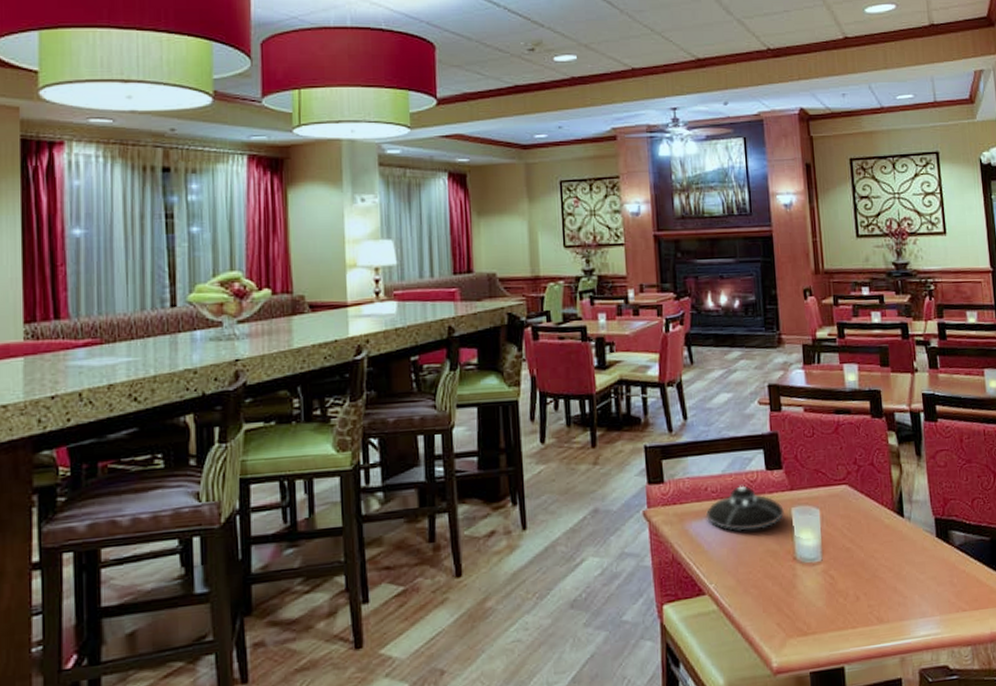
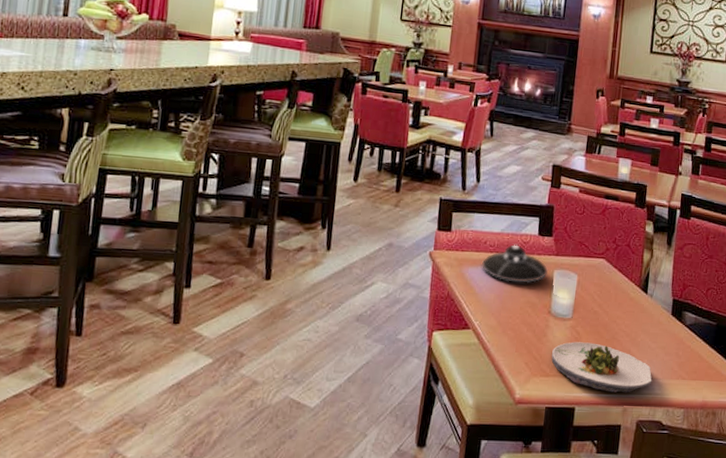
salad plate: none [806,586,929,642] -> present [551,341,652,393]

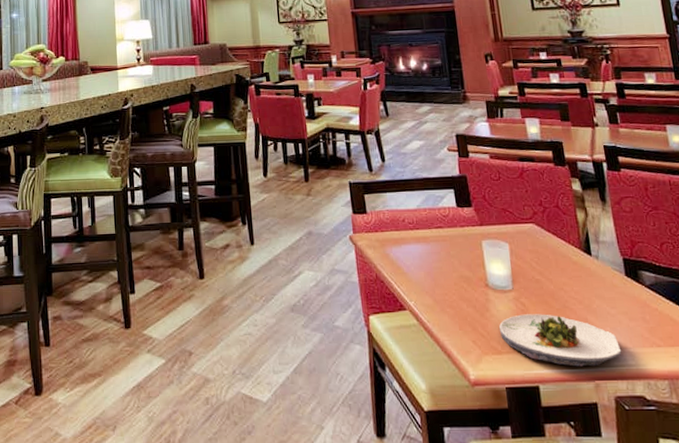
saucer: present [481,244,548,282] -> none [404,219,475,258]

